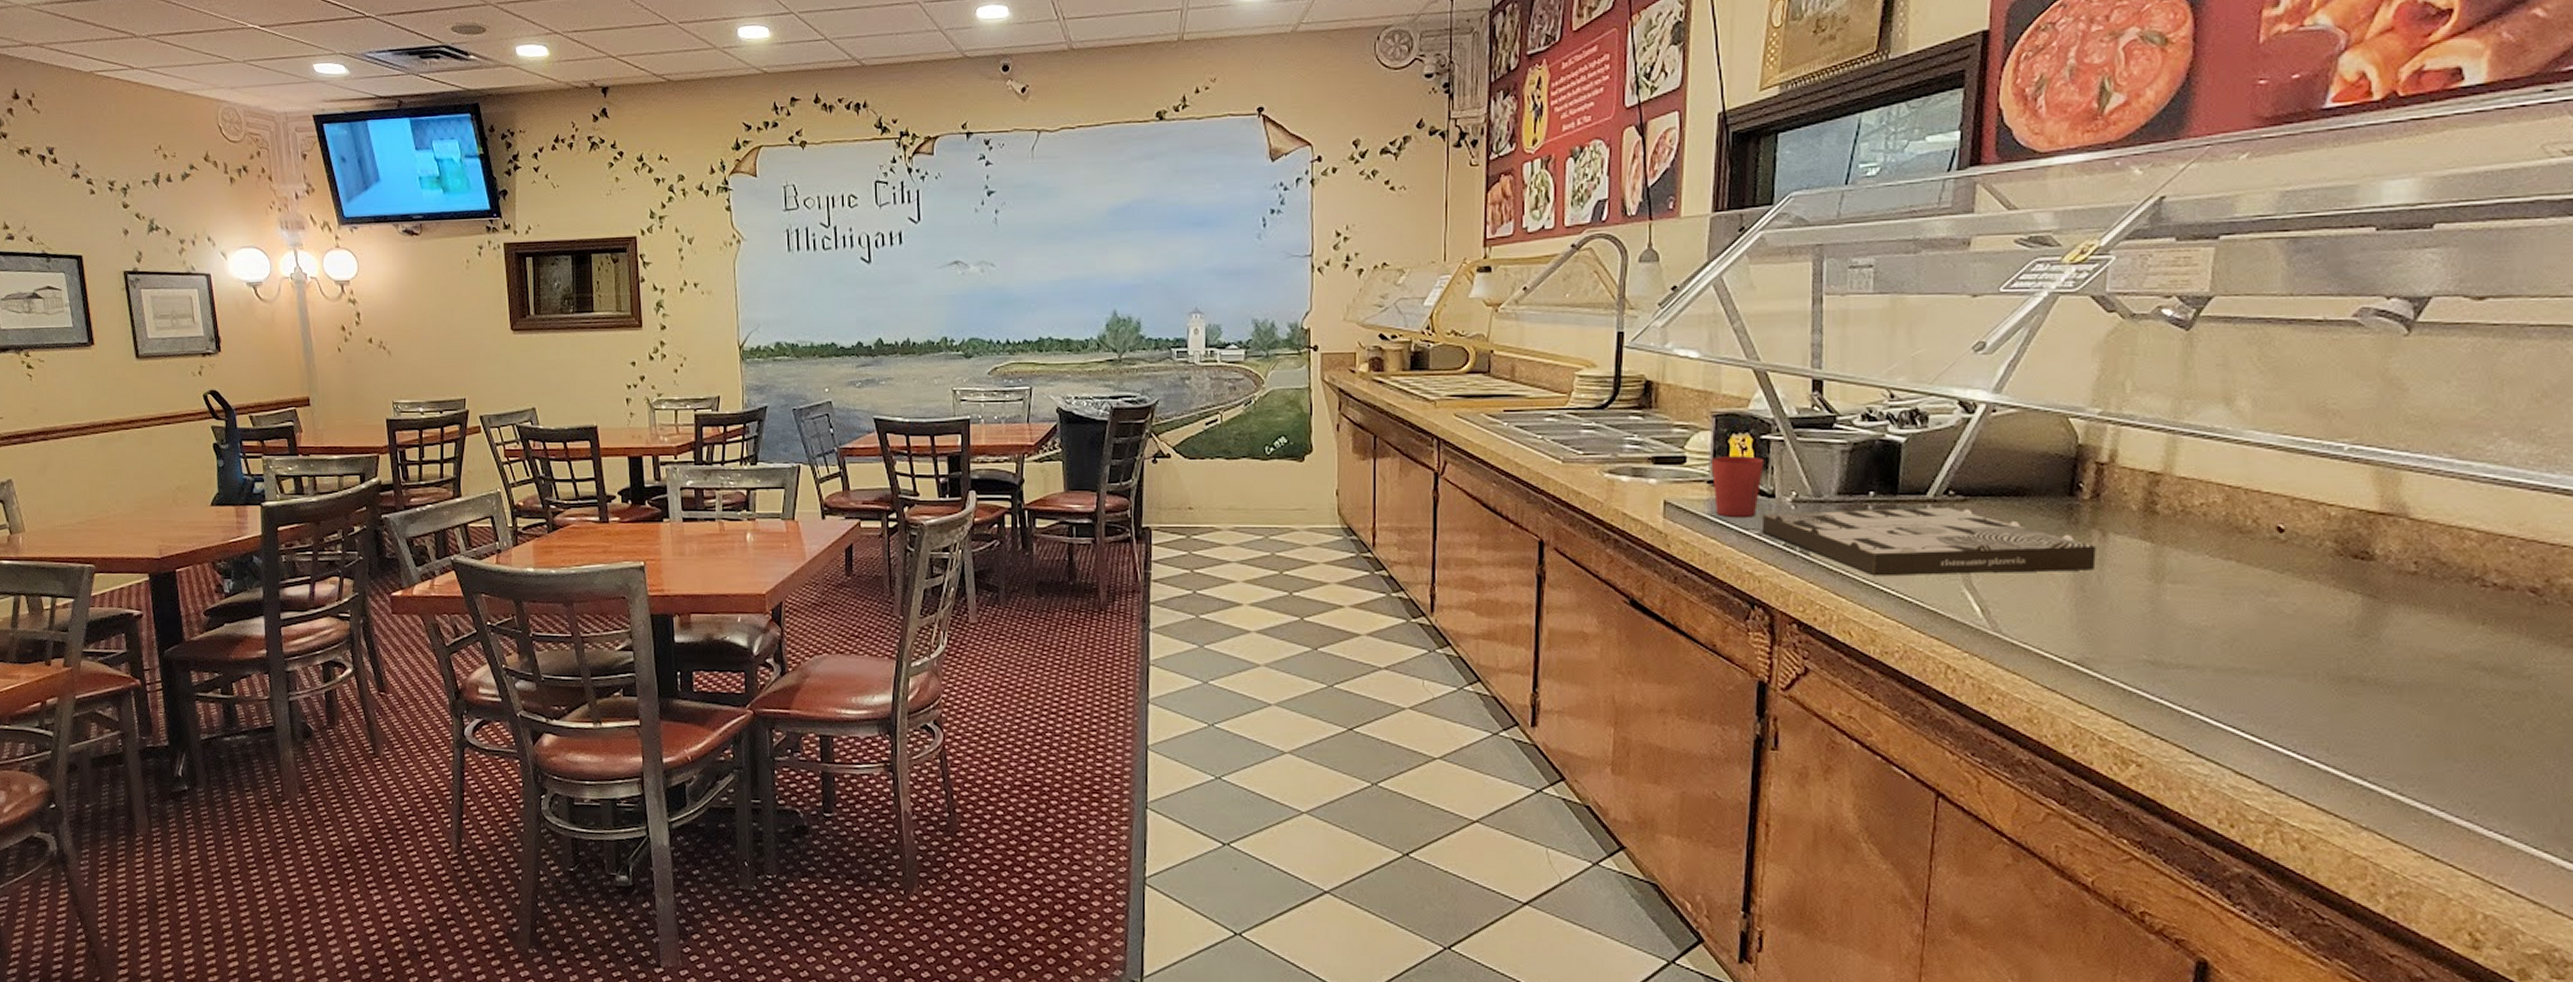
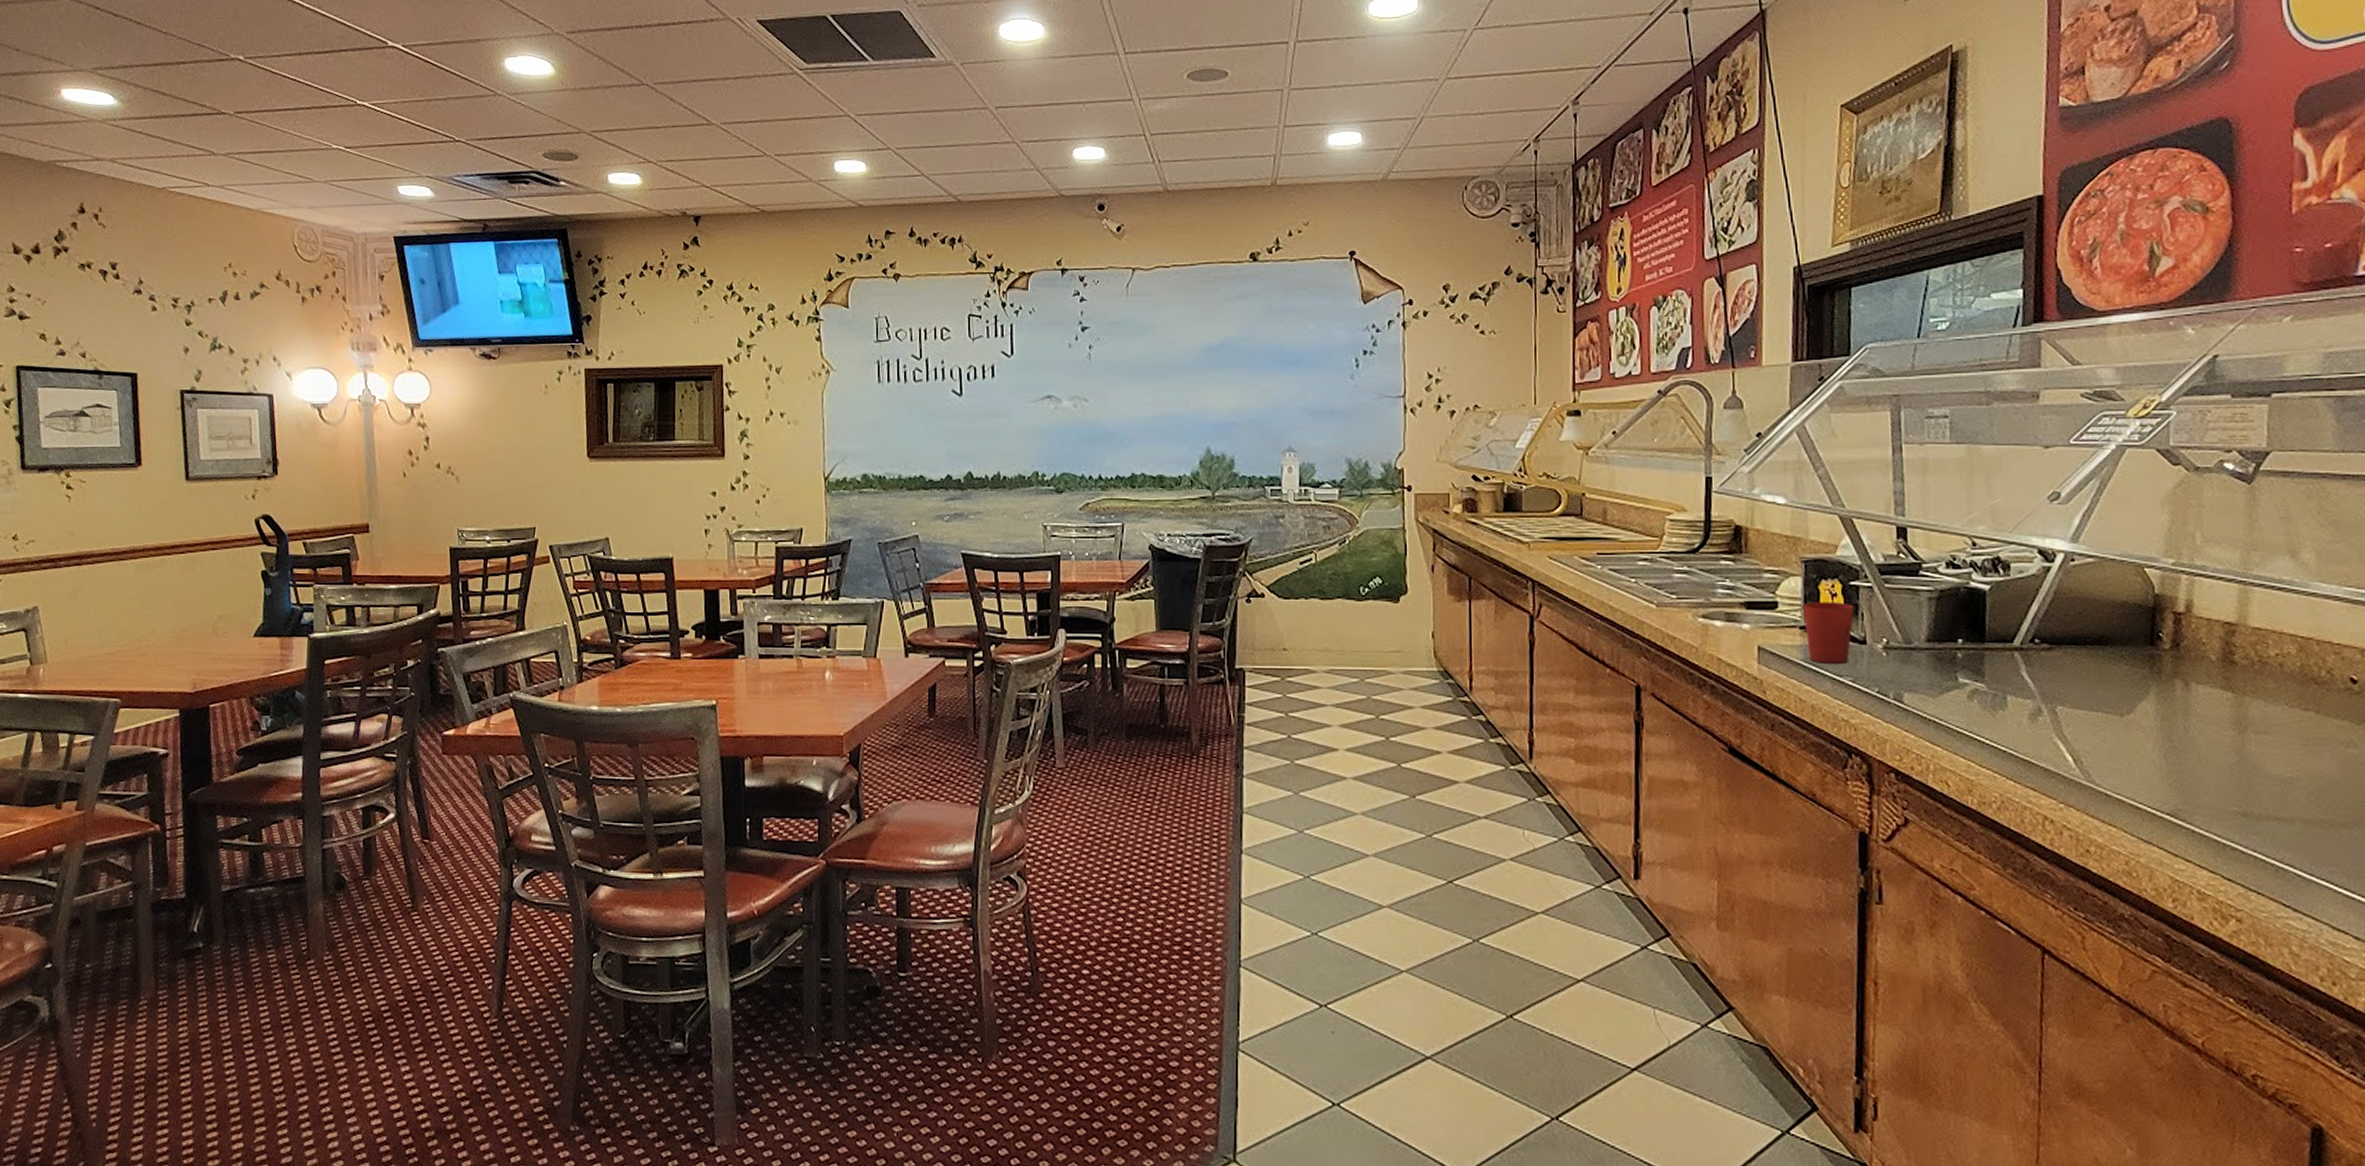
pizza box: present [1761,506,2096,577] -> none [1855,655,2181,725]

